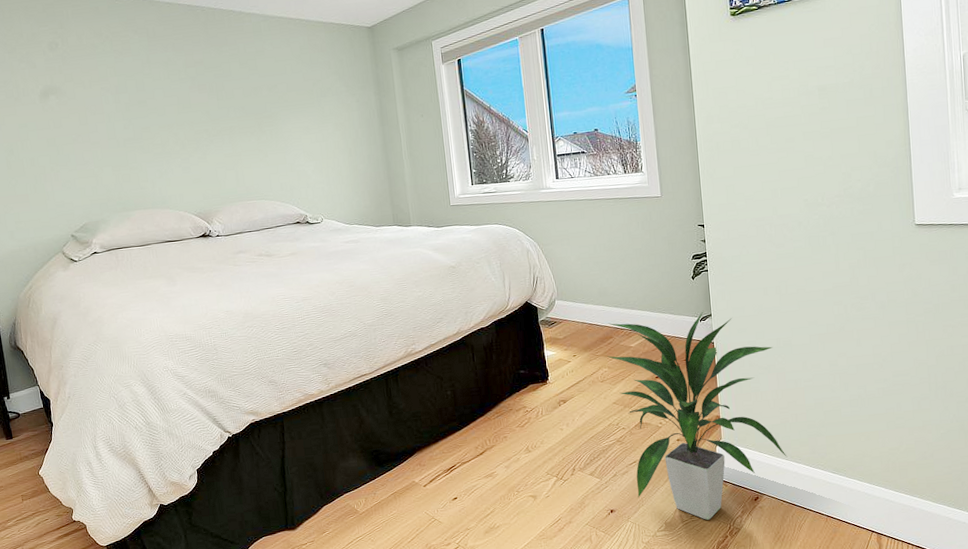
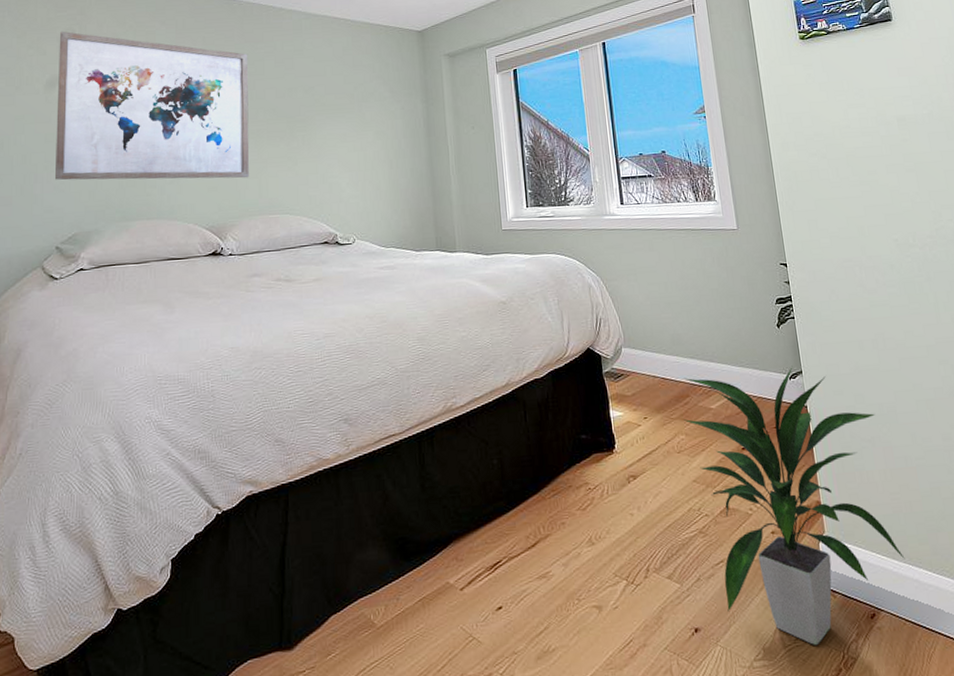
wall art: none [45,44,227,179] -> present [55,31,250,180]

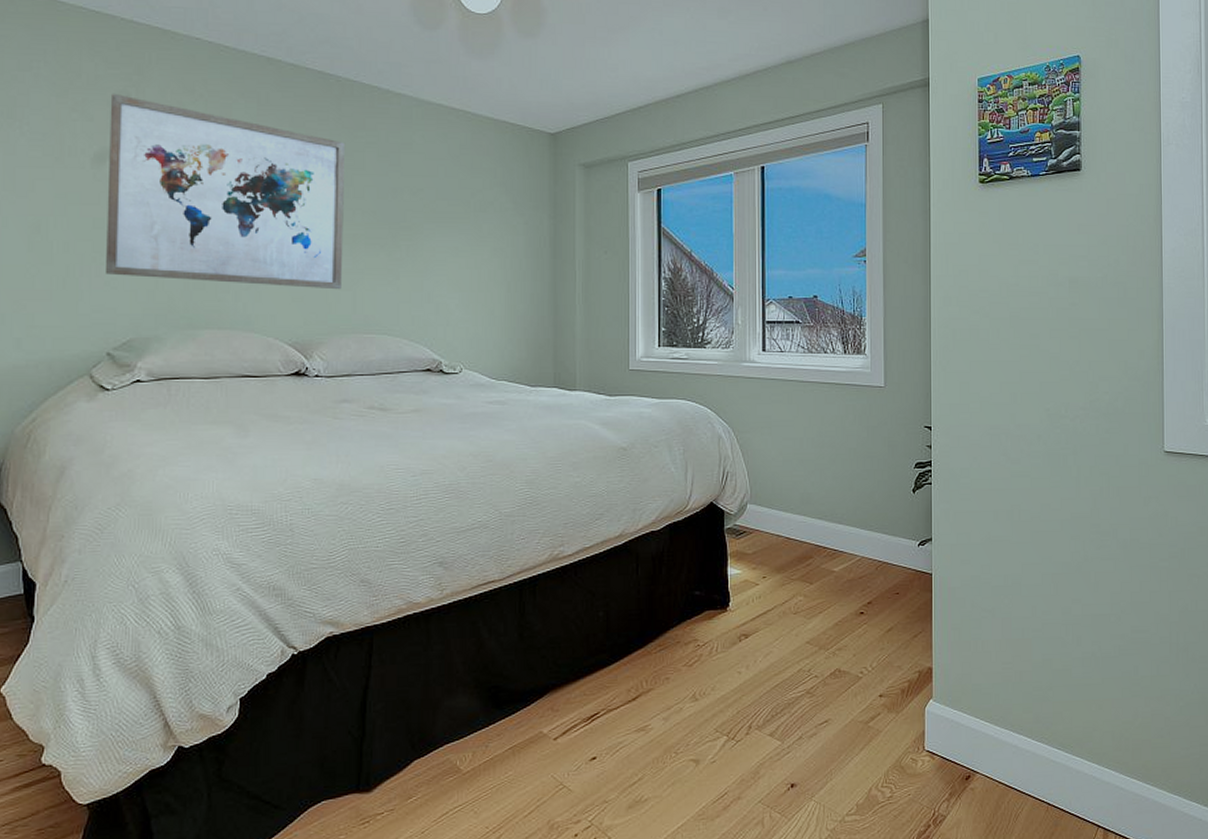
indoor plant: present [684,365,905,645] -> none [804,532,1007,803]

